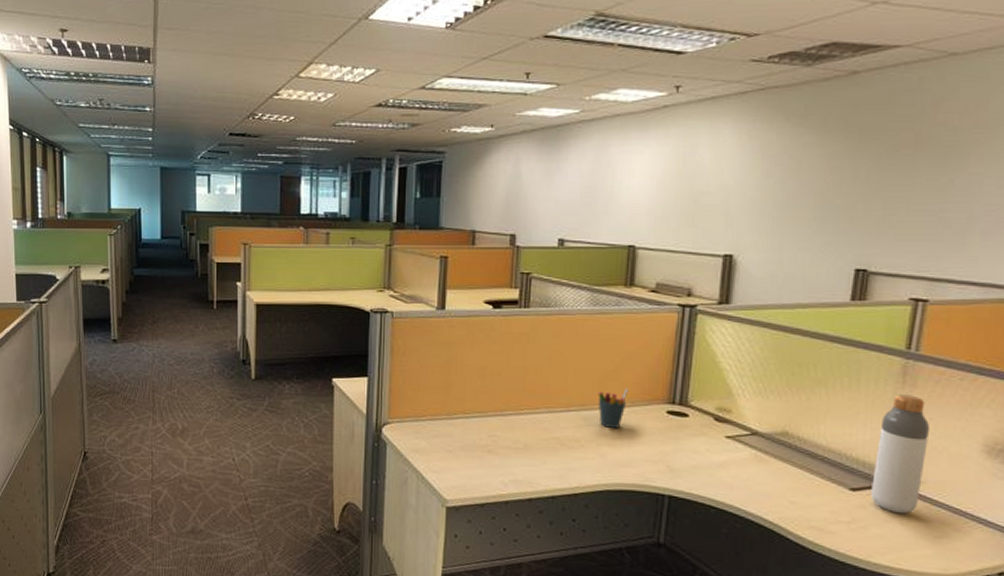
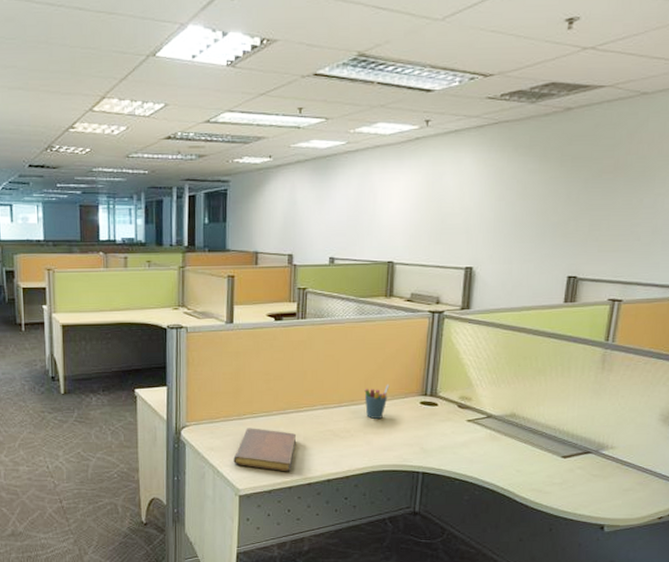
notebook: none [441,429,515,484] -> present [233,428,296,472]
bottle: present [871,394,931,514] -> none [578,378,622,474]

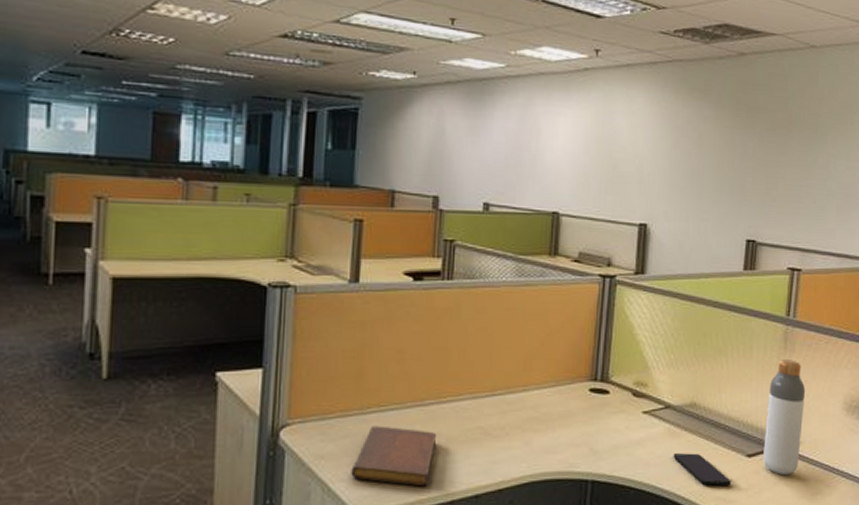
pen holder: present [364,384,390,419] -> none [523,366,554,411]
smartphone: none [493,453,547,480] -> present [673,453,731,486]
bottle: none [578,378,622,474] -> present [763,360,806,476]

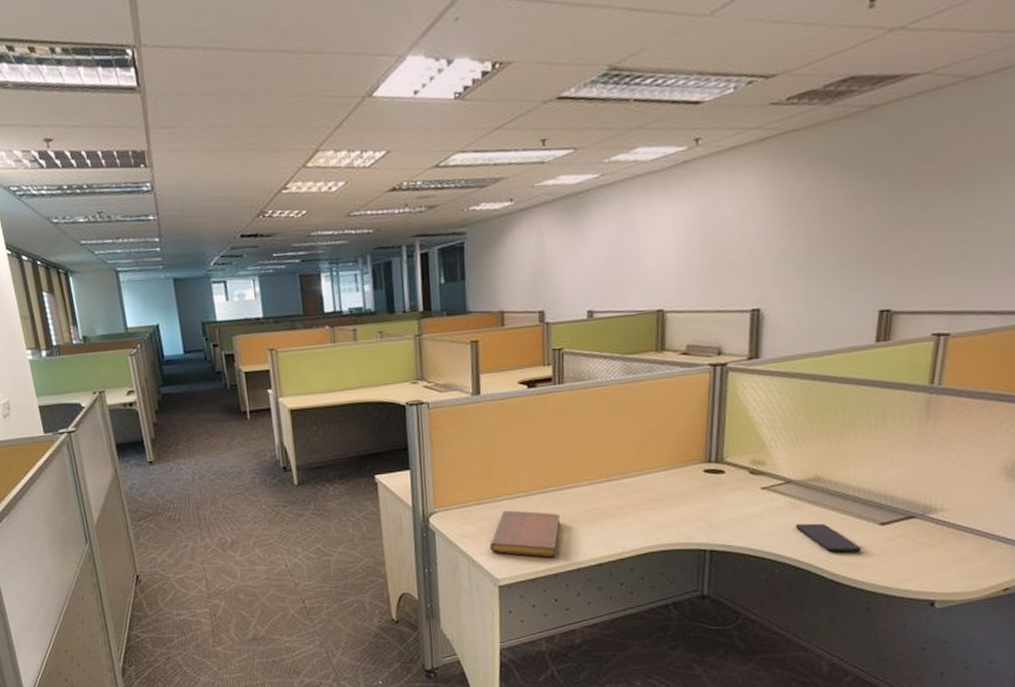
bottle: present [763,360,806,476] -> none [899,428,953,542]

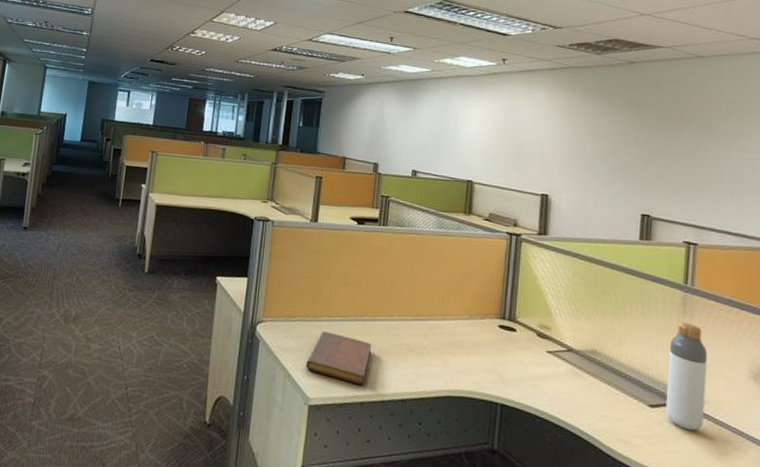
smartphone: present [795,523,861,553] -> none [576,392,634,430]
bottle: none [899,428,953,542] -> present [666,322,708,432]

